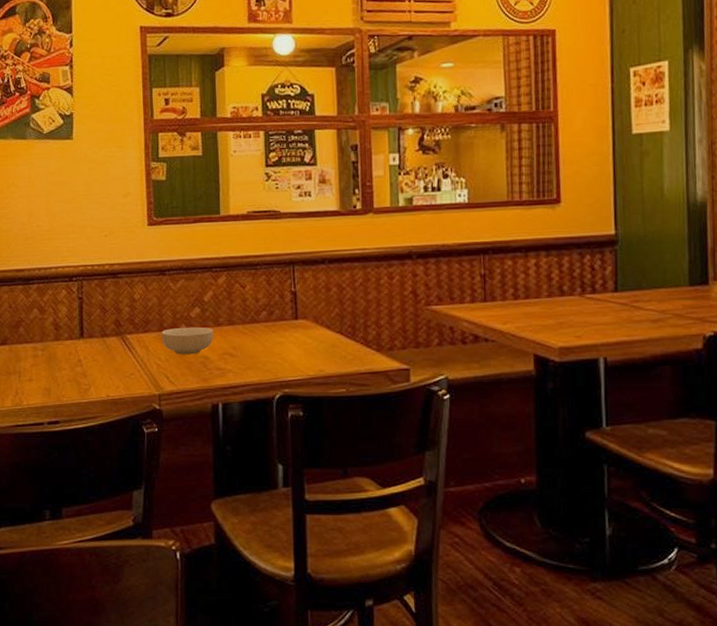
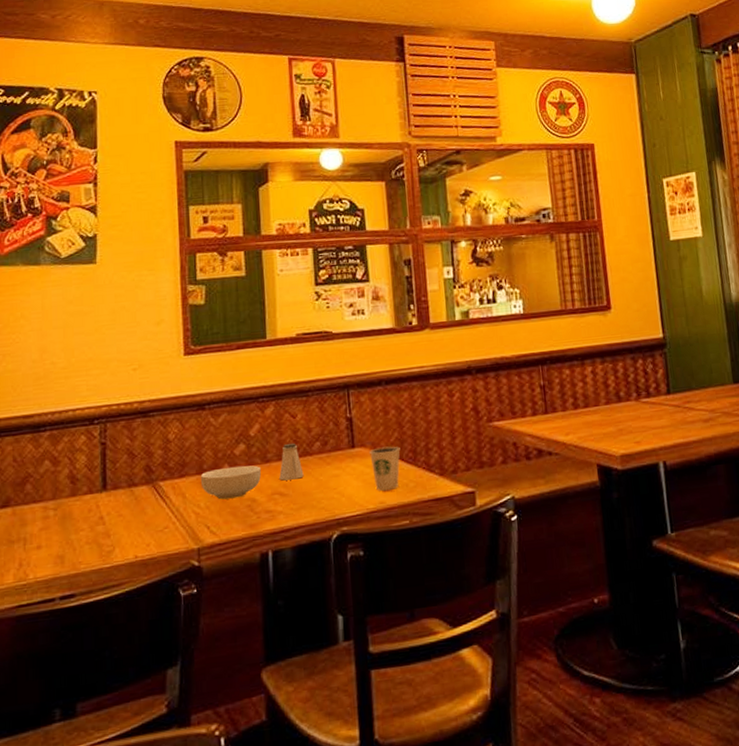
saltshaker: none [229,310,251,343] -> present [279,443,304,481]
dixie cup: none [312,320,340,361] -> present [370,446,400,492]

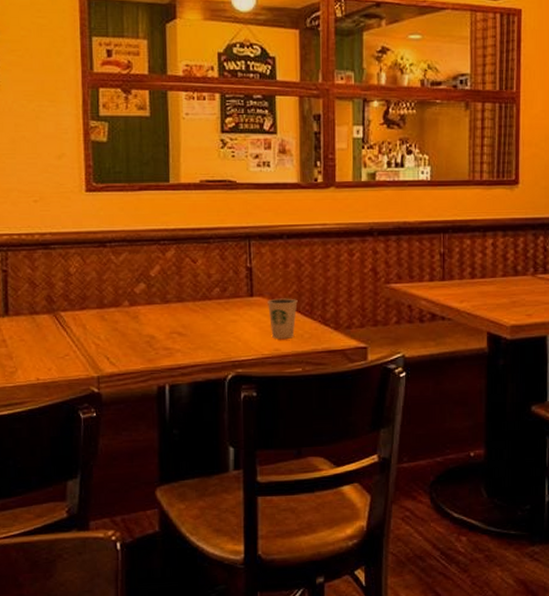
cereal bowl: present [200,465,262,500] -> none [100,303,161,334]
saltshaker: present [279,443,304,481] -> none [178,286,202,321]

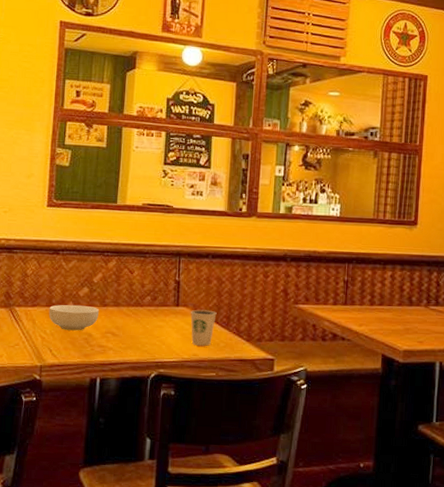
cereal bowl: none [100,303,161,334] -> present [48,304,100,331]

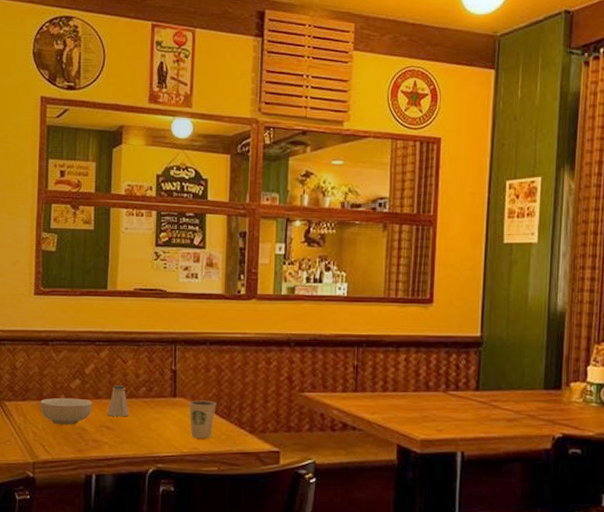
saltshaker: none [113,293,134,324] -> present [107,384,129,417]

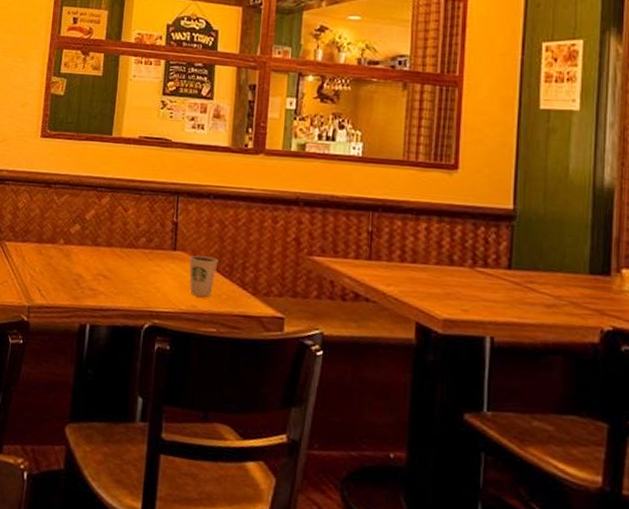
cereal bowl: present [40,397,93,425] -> none [38,241,91,271]
saltshaker: present [107,384,129,417] -> none [105,233,127,267]

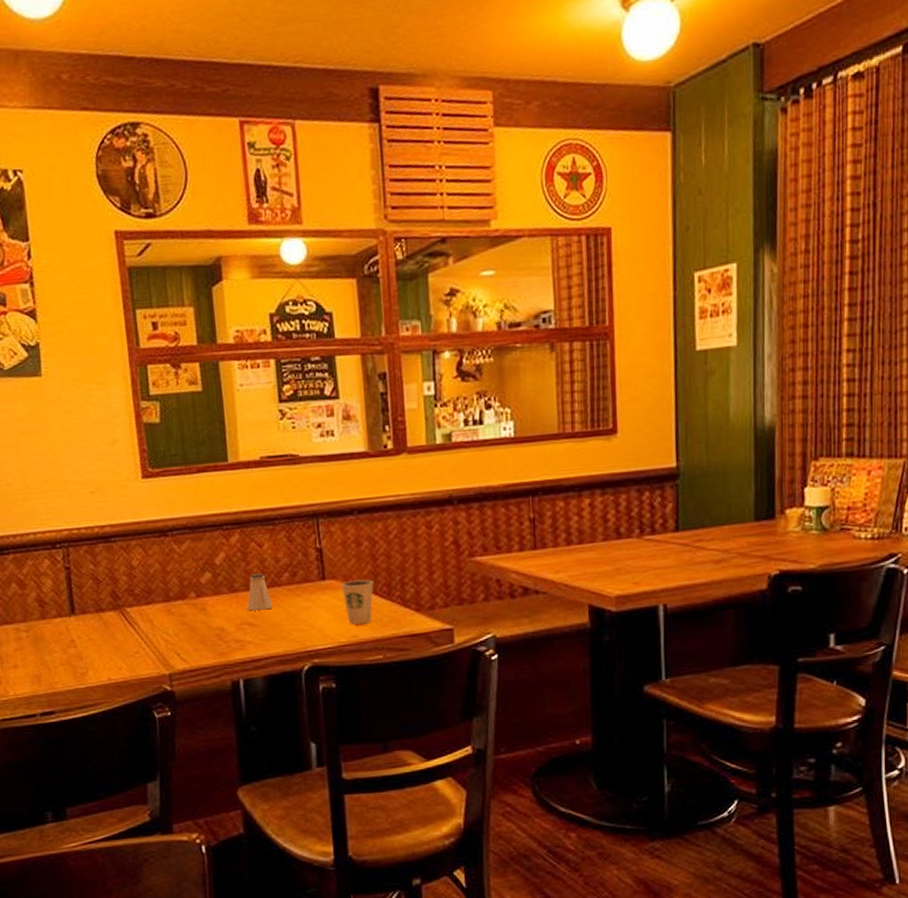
saltshaker: none [105,233,127,267] -> present [247,573,273,611]

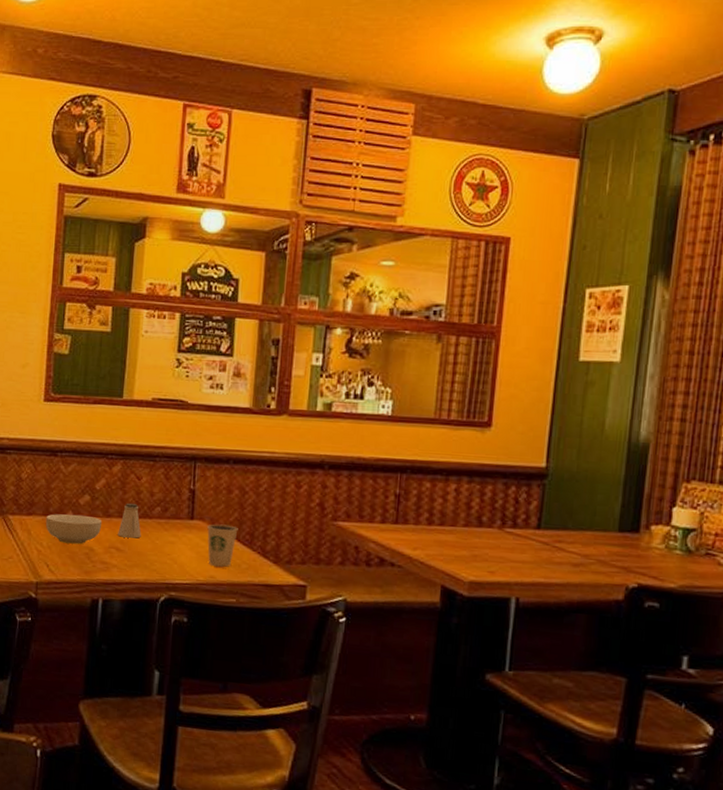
cereal bowl: none [167,594,229,628] -> present [45,514,102,545]

